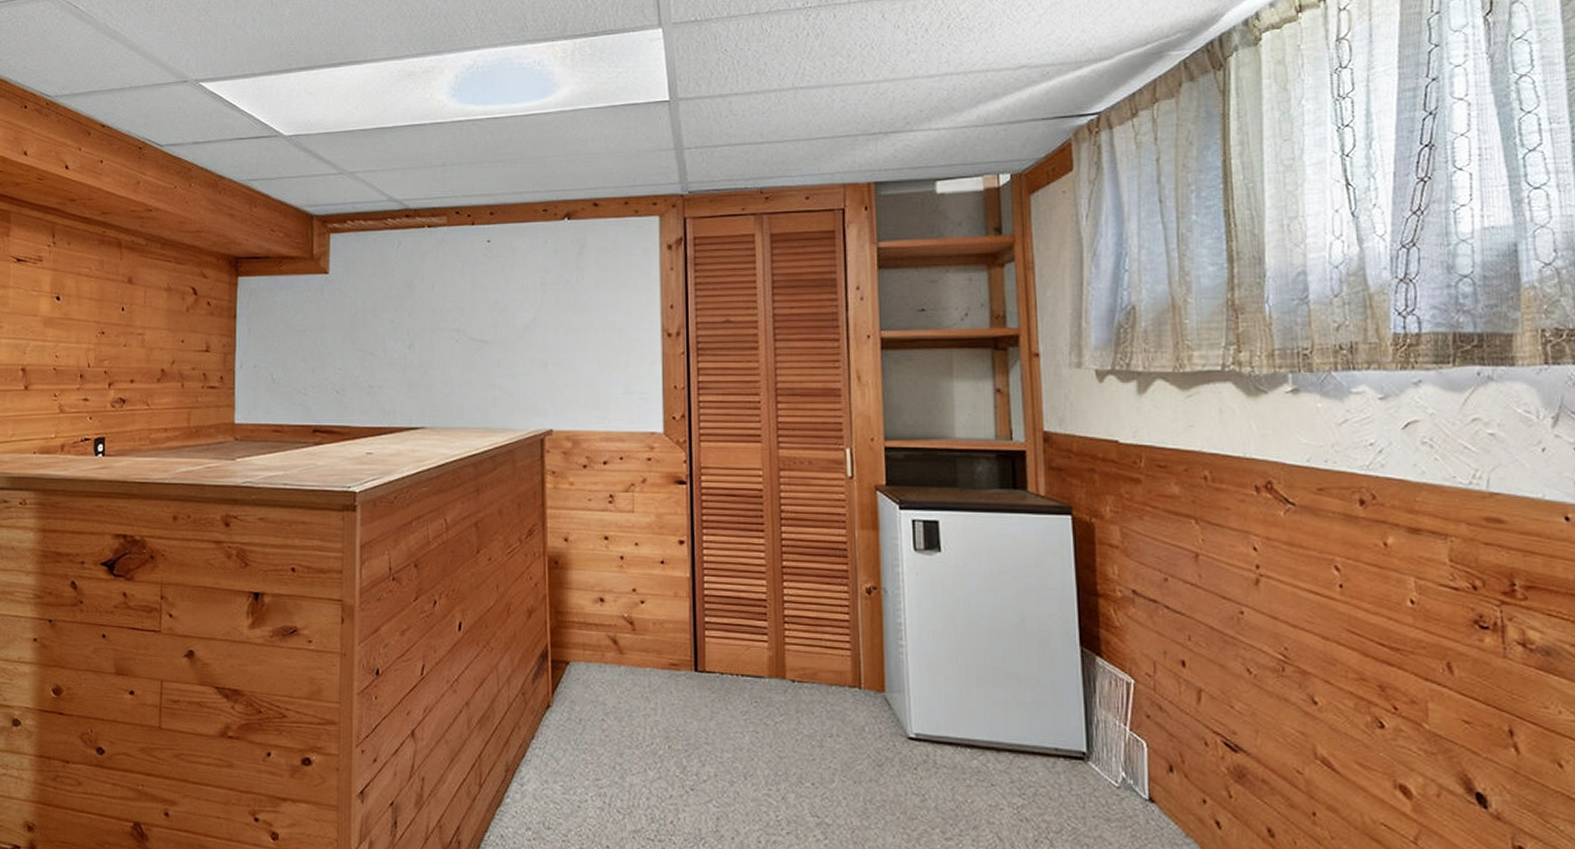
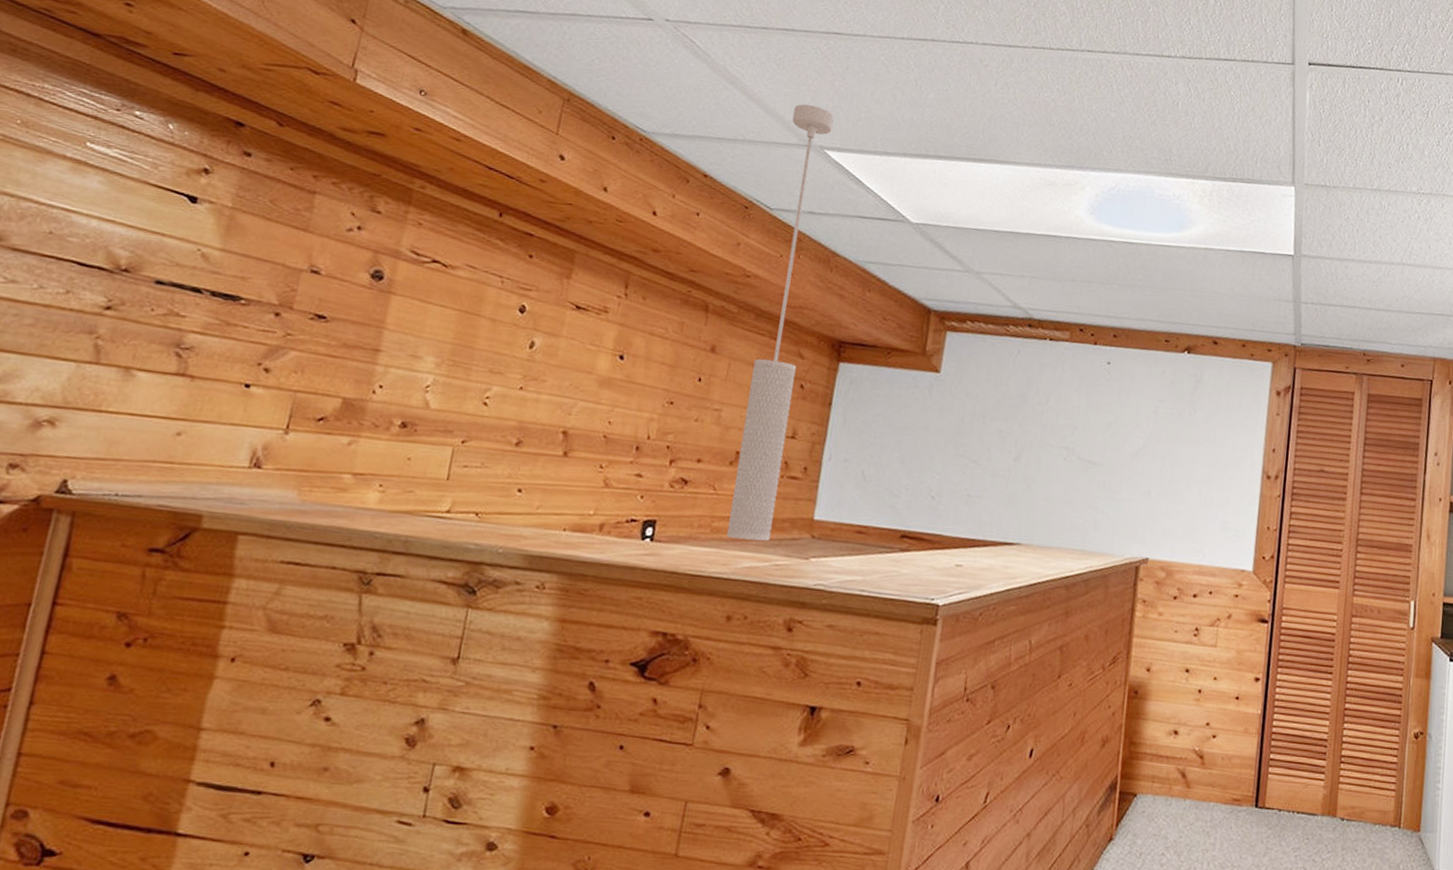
pendant light: none [163,43,204,447] -> present [726,104,834,542]

